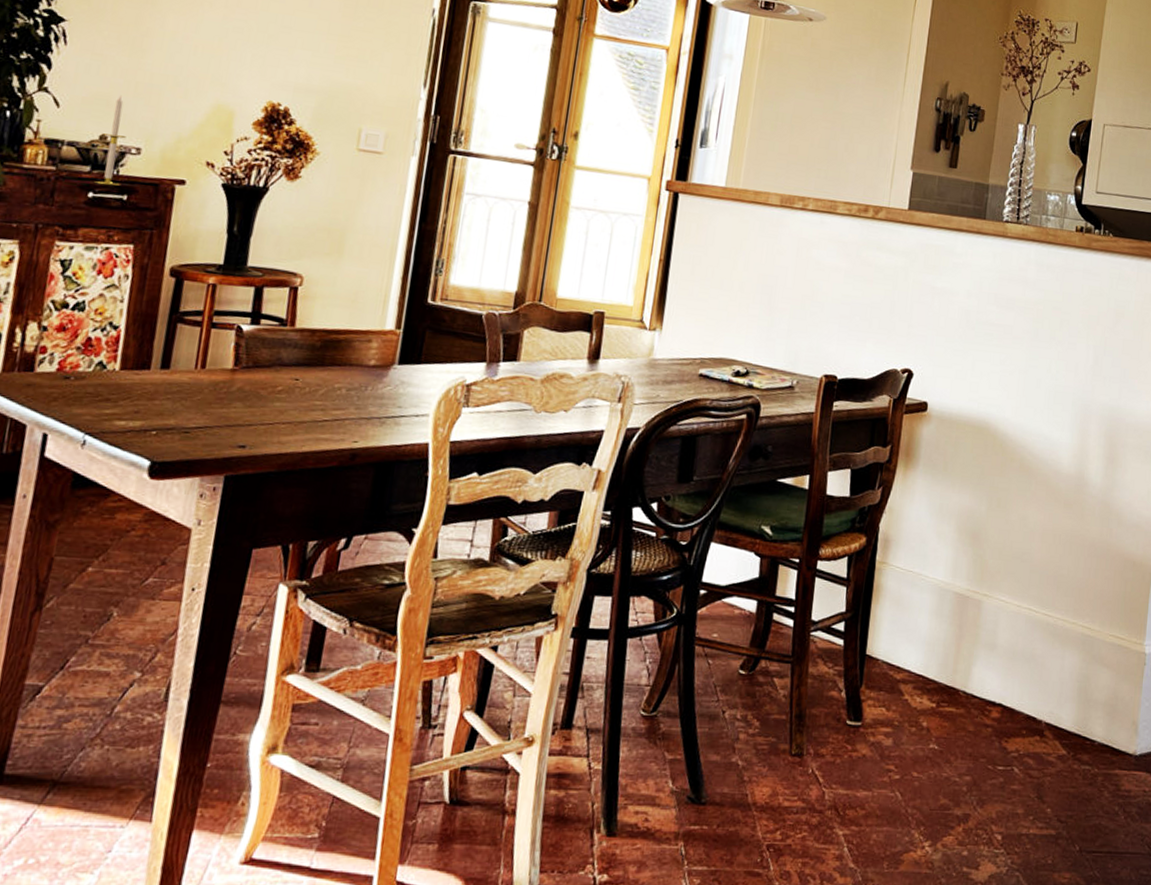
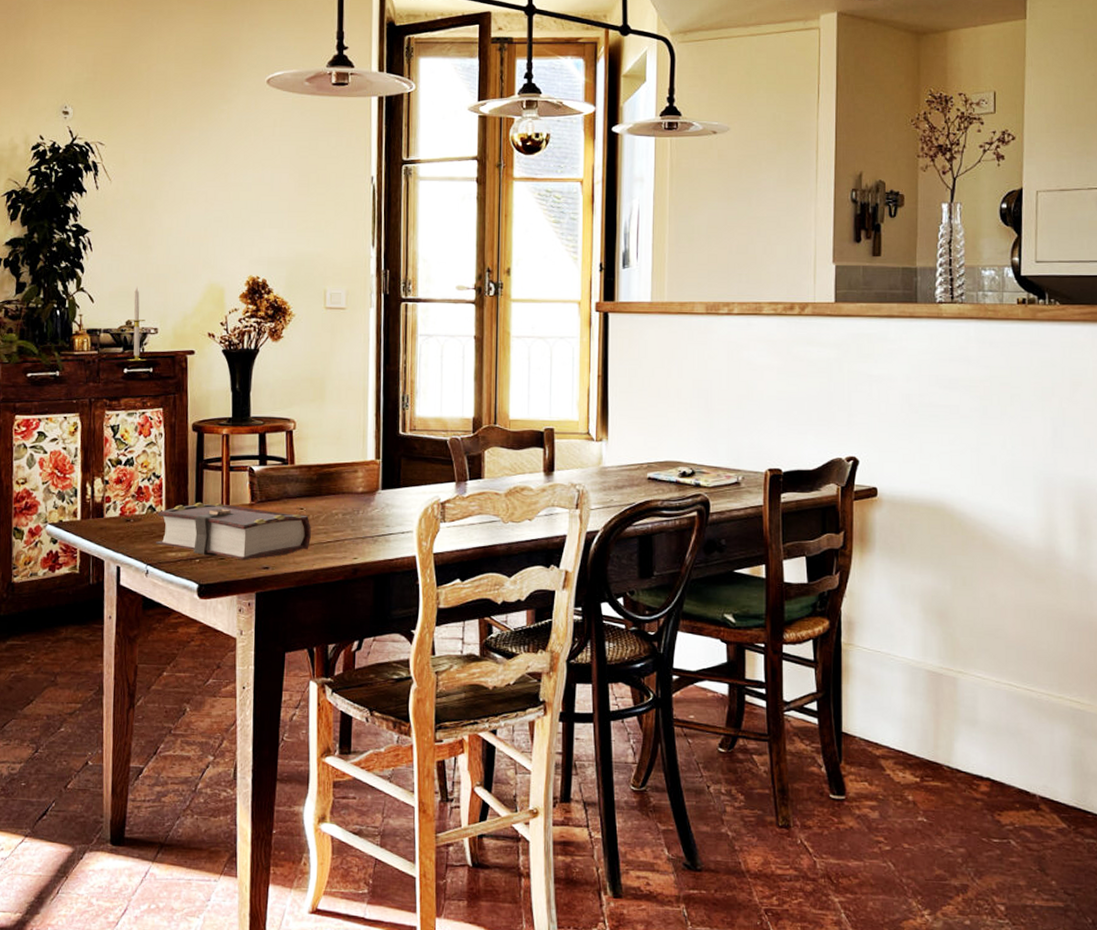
book: none [100,361,306,436] -> present [155,502,311,560]

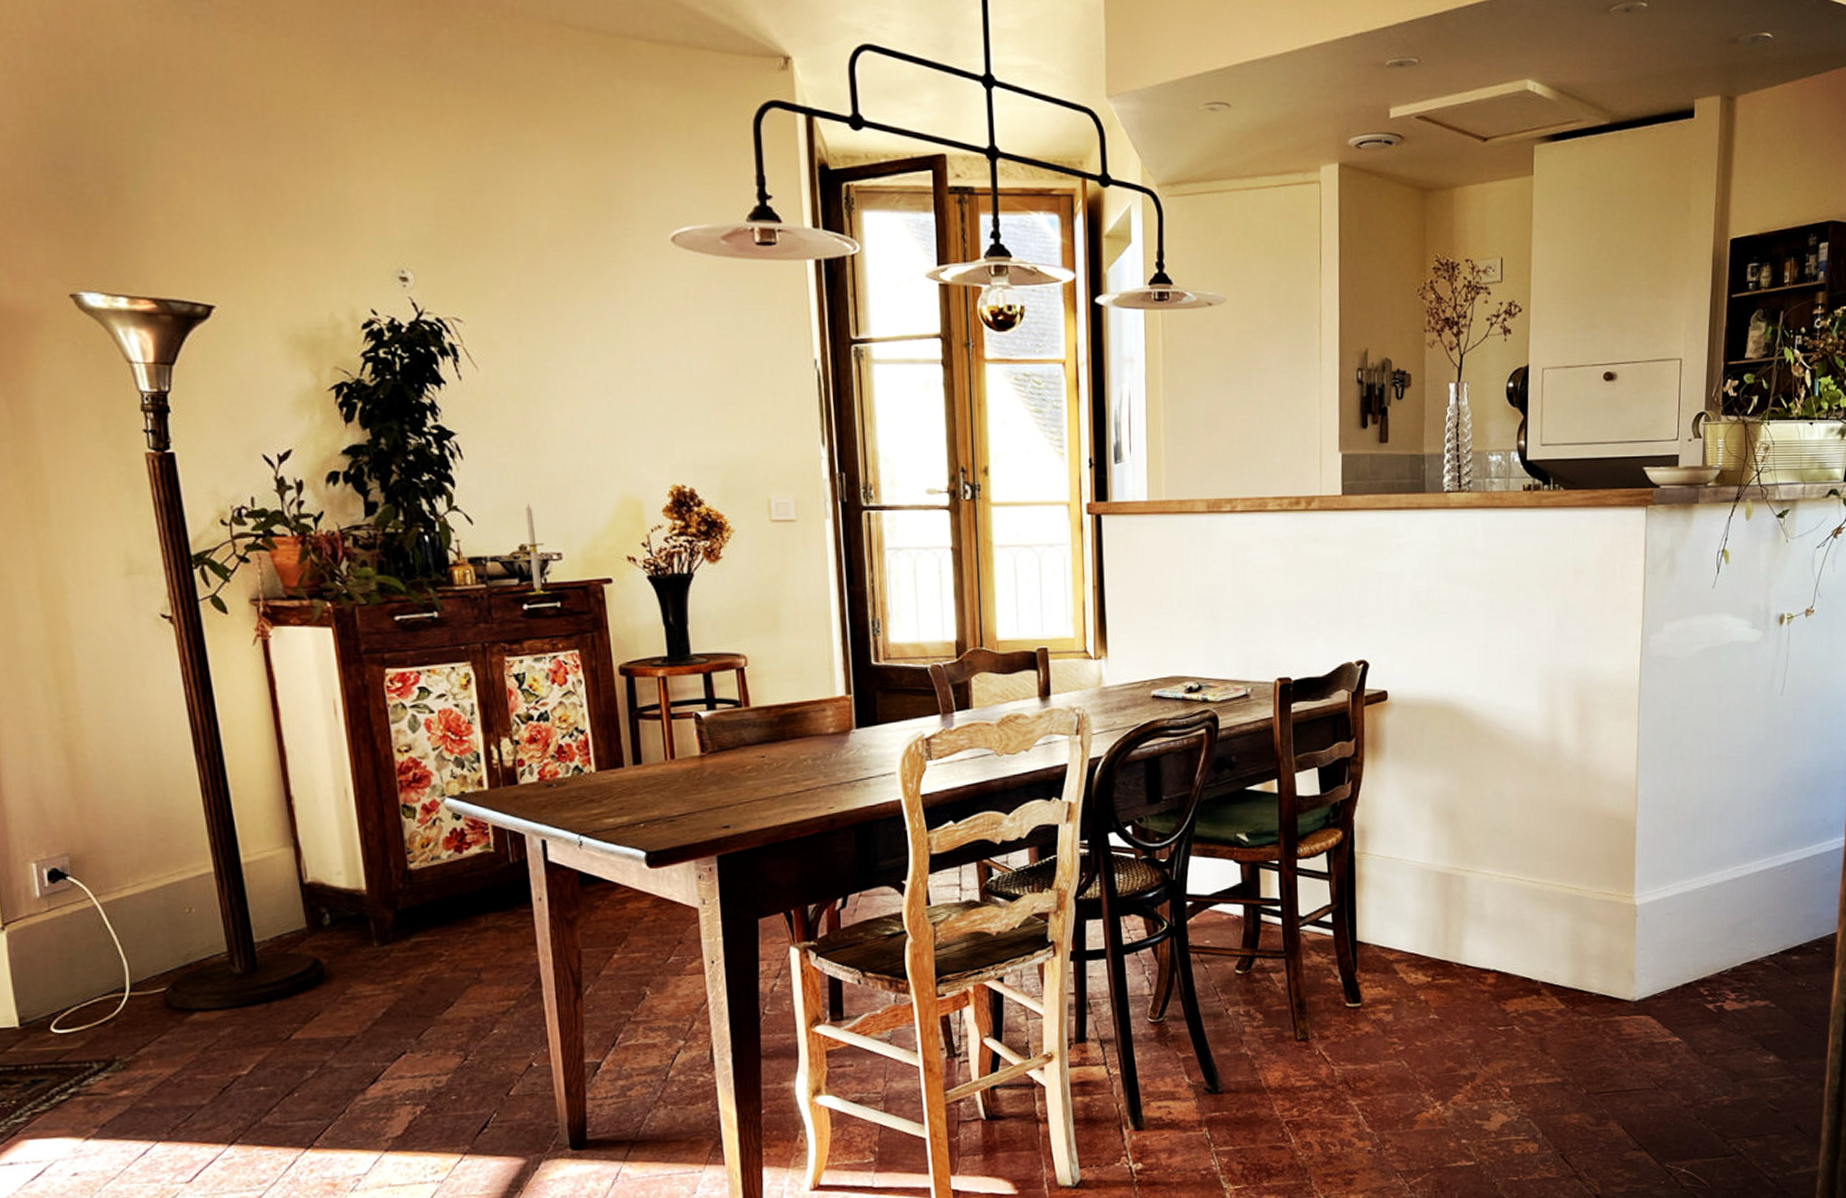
book: present [155,502,311,560] -> none [586,757,777,821]

